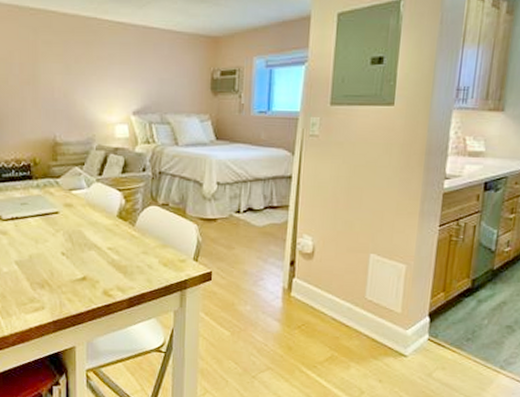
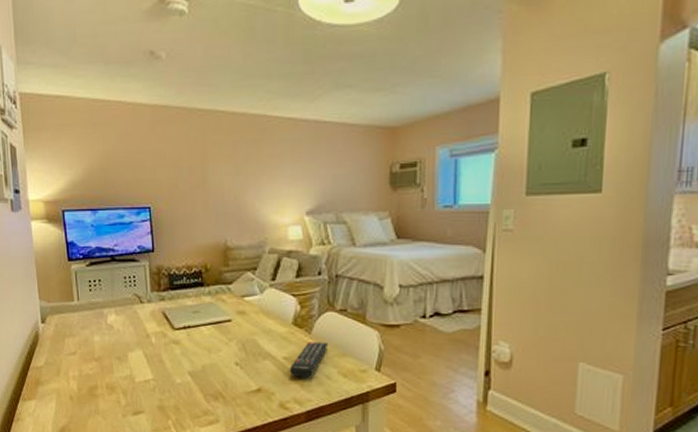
remote control: none [113,233,151,267] -> present [289,342,329,378]

